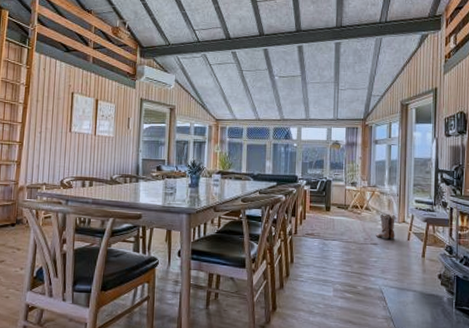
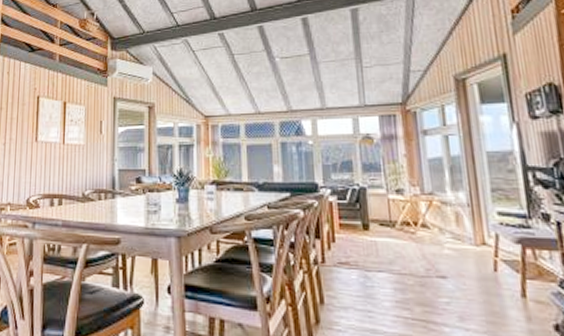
boots: present [375,213,395,241] -> none [441,232,474,272]

